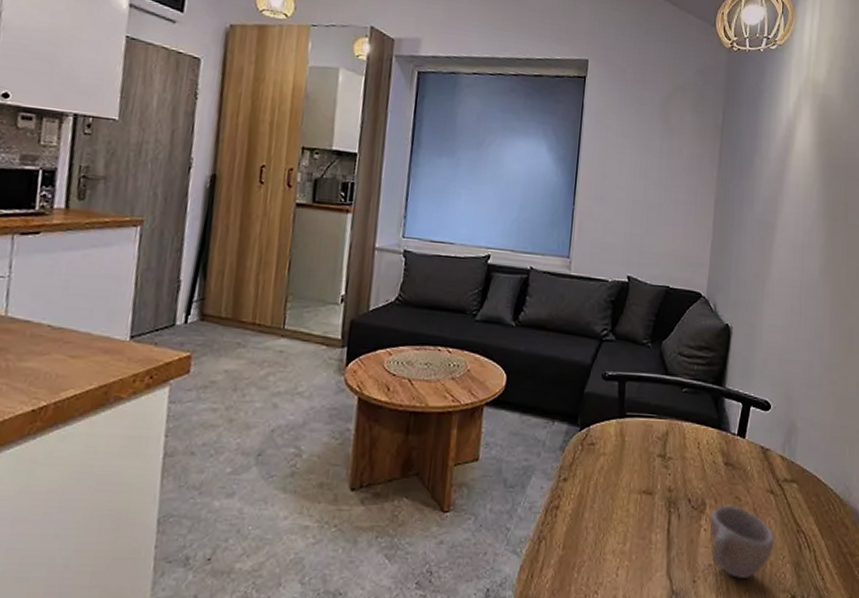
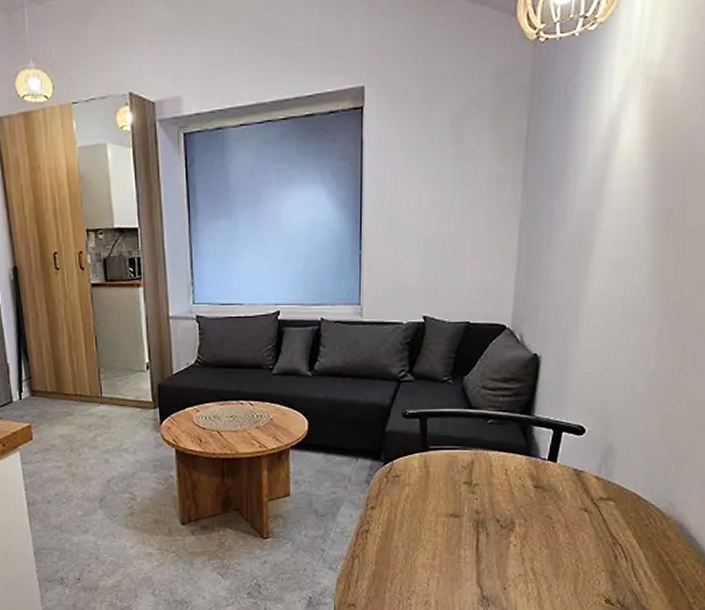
cup: present [709,505,775,578] -> none [519,523,589,585]

